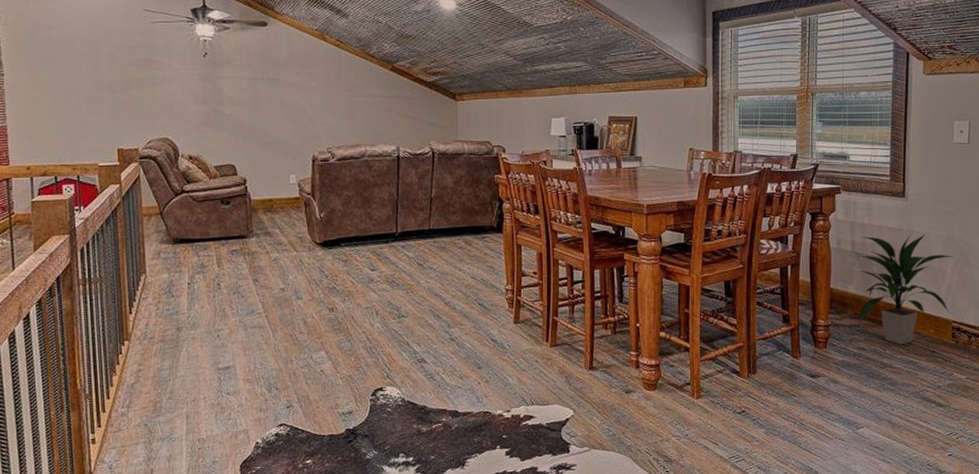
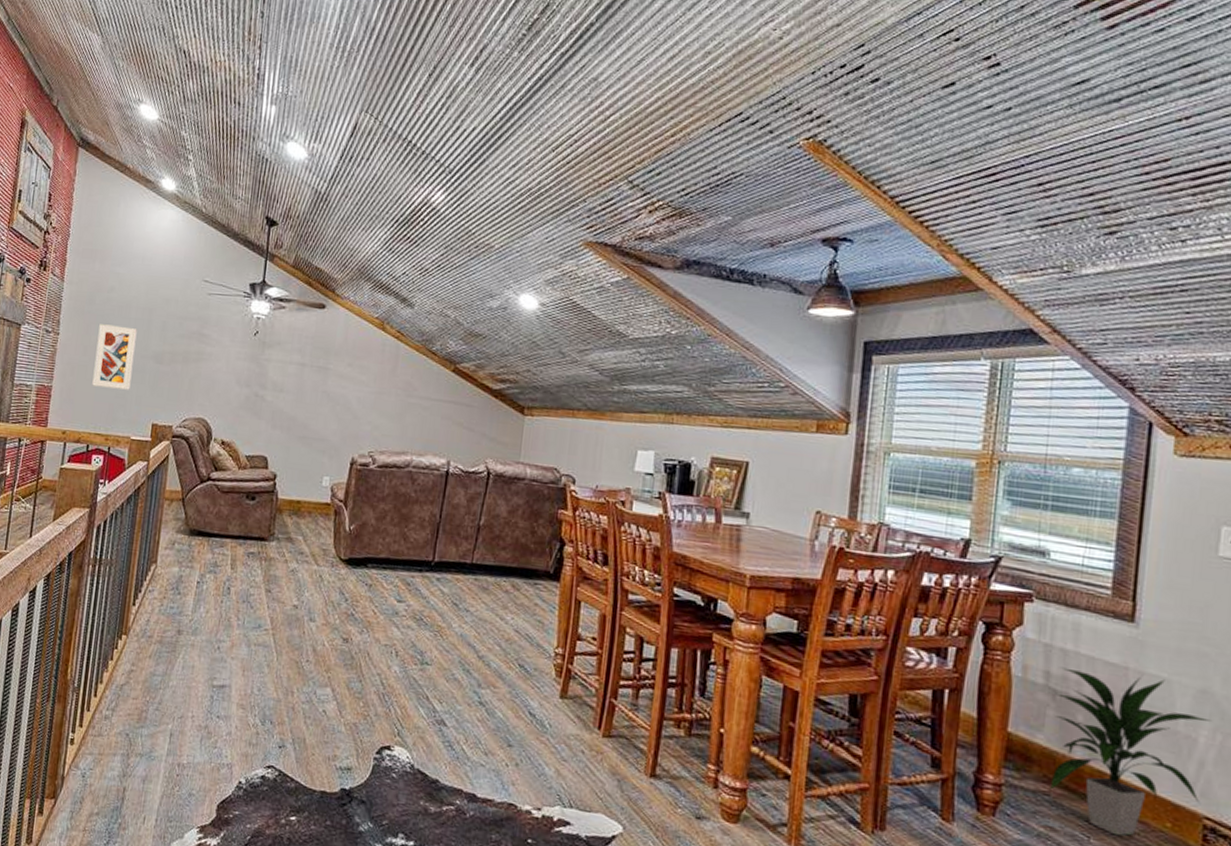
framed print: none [45,61,89,121] -> present [92,324,137,390]

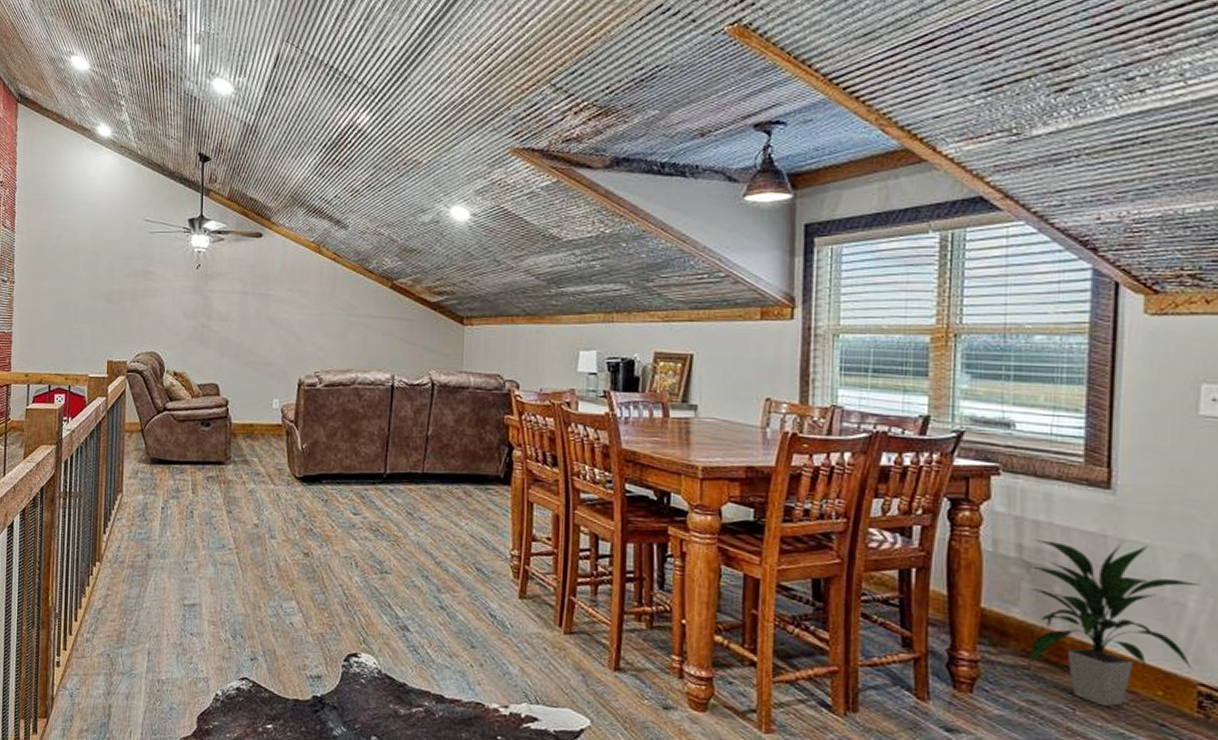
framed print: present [92,324,137,390] -> none [49,270,86,330]

